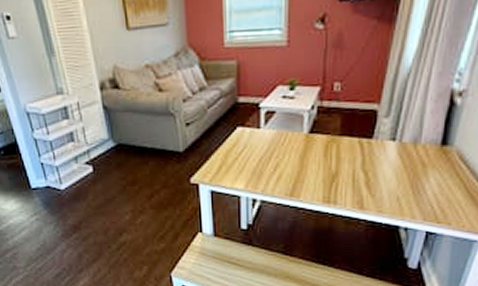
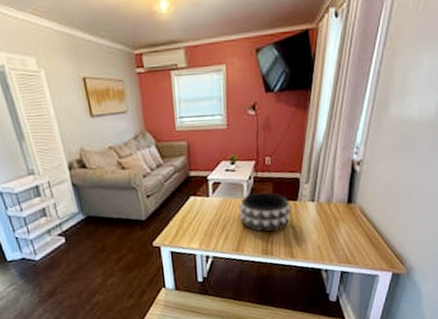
decorative bowl: none [295,126,365,175] -> present [238,192,292,232]

